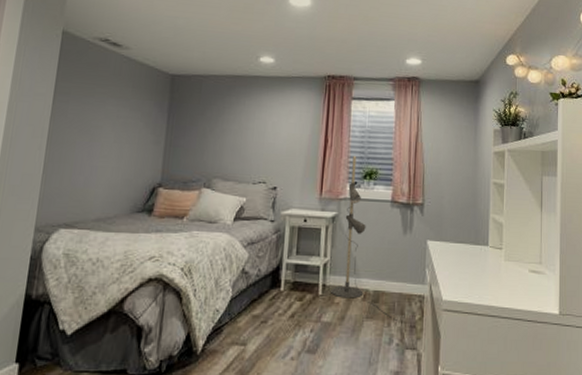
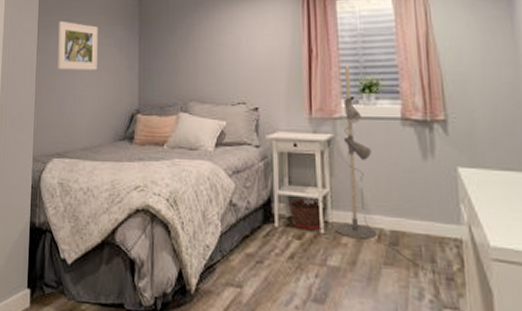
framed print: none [73,88,125,142] -> present [57,20,98,70]
basket: none [294,266,327,292] -> present [289,198,328,230]

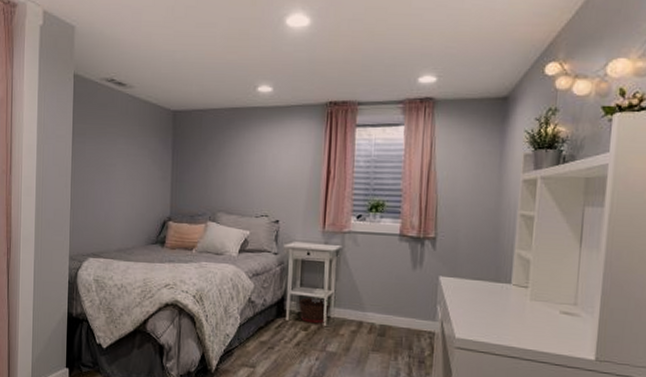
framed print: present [57,20,98,70] -> none [92,129,133,179]
floor lamp: present [335,66,429,272] -> none [335,188,406,357]

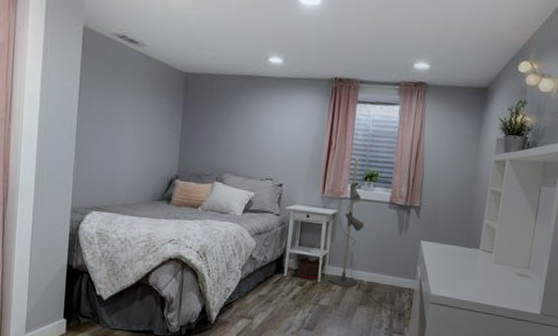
floor lamp: none [335,188,406,357] -> present [329,158,389,310]

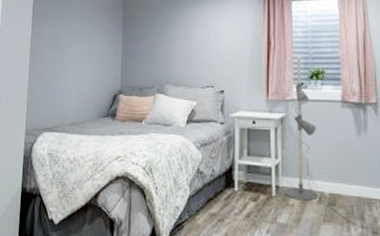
basket: present [296,256,326,279] -> none [247,167,279,193]

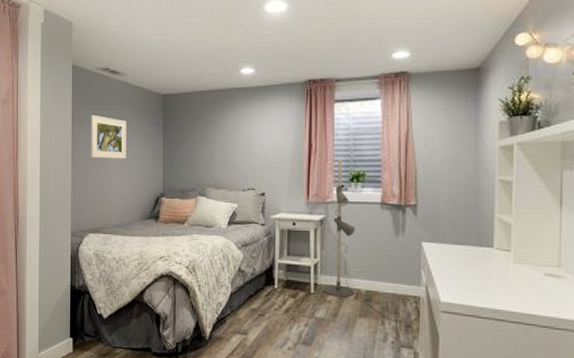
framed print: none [49,11,87,56] -> present [90,114,127,159]

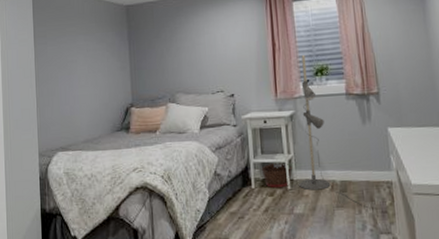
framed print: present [90,114,127,159] -> none [53,30,93,74]
basket: none [287,266,318,290] -> present [262,163,293,188]

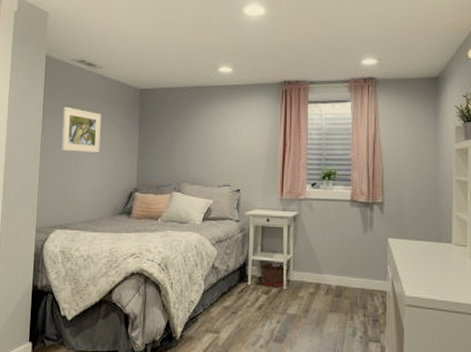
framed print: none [53,30,93,74] -> present [61,106,101,153]
floor lamp: present [299,55,369,209] -> none [295,158,361,316]

